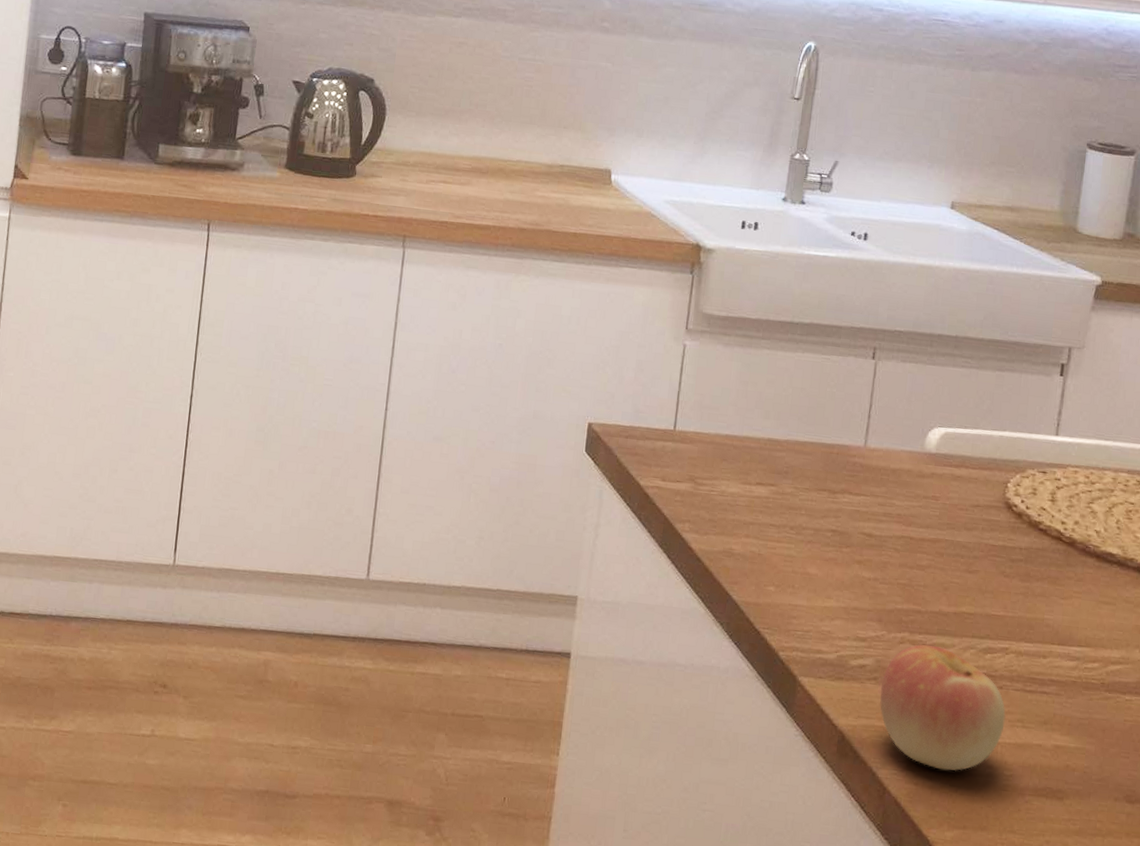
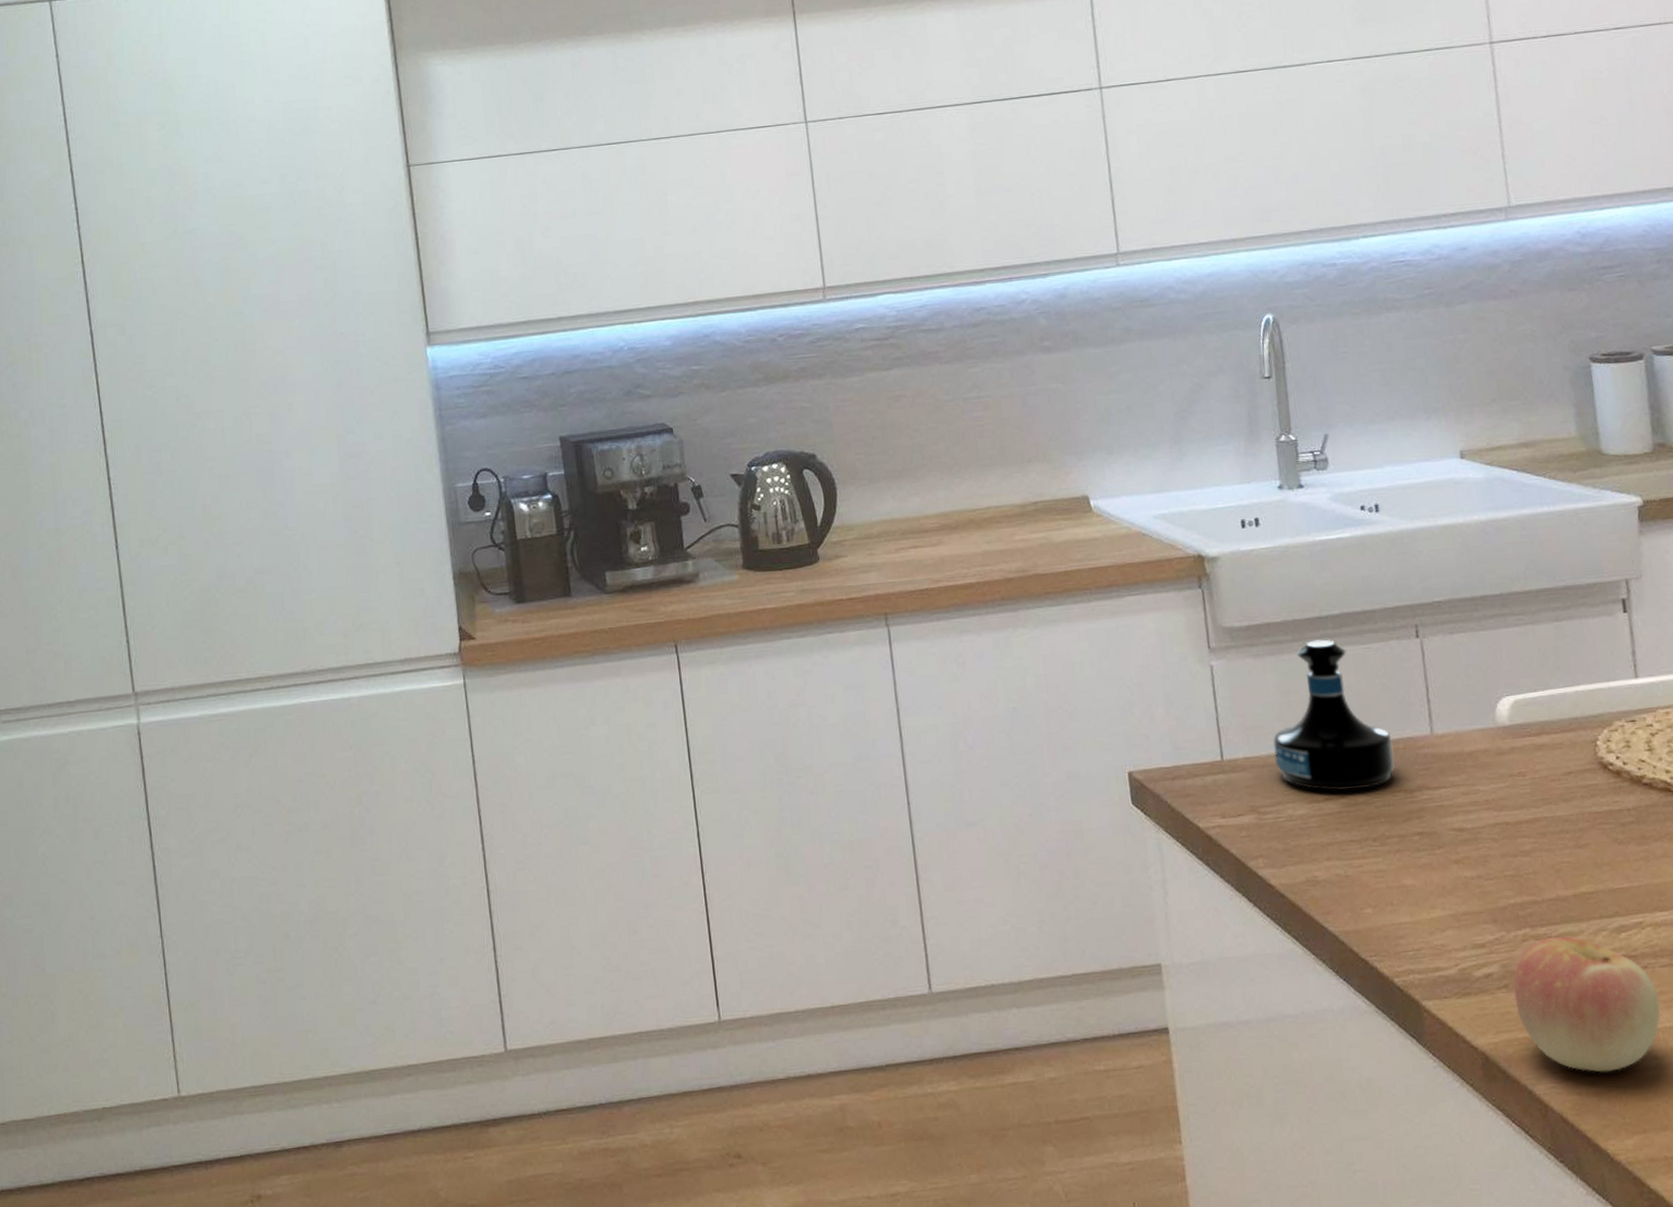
tequila bottle: none [720,341,829,483] -> present [1273,639,1395,791]

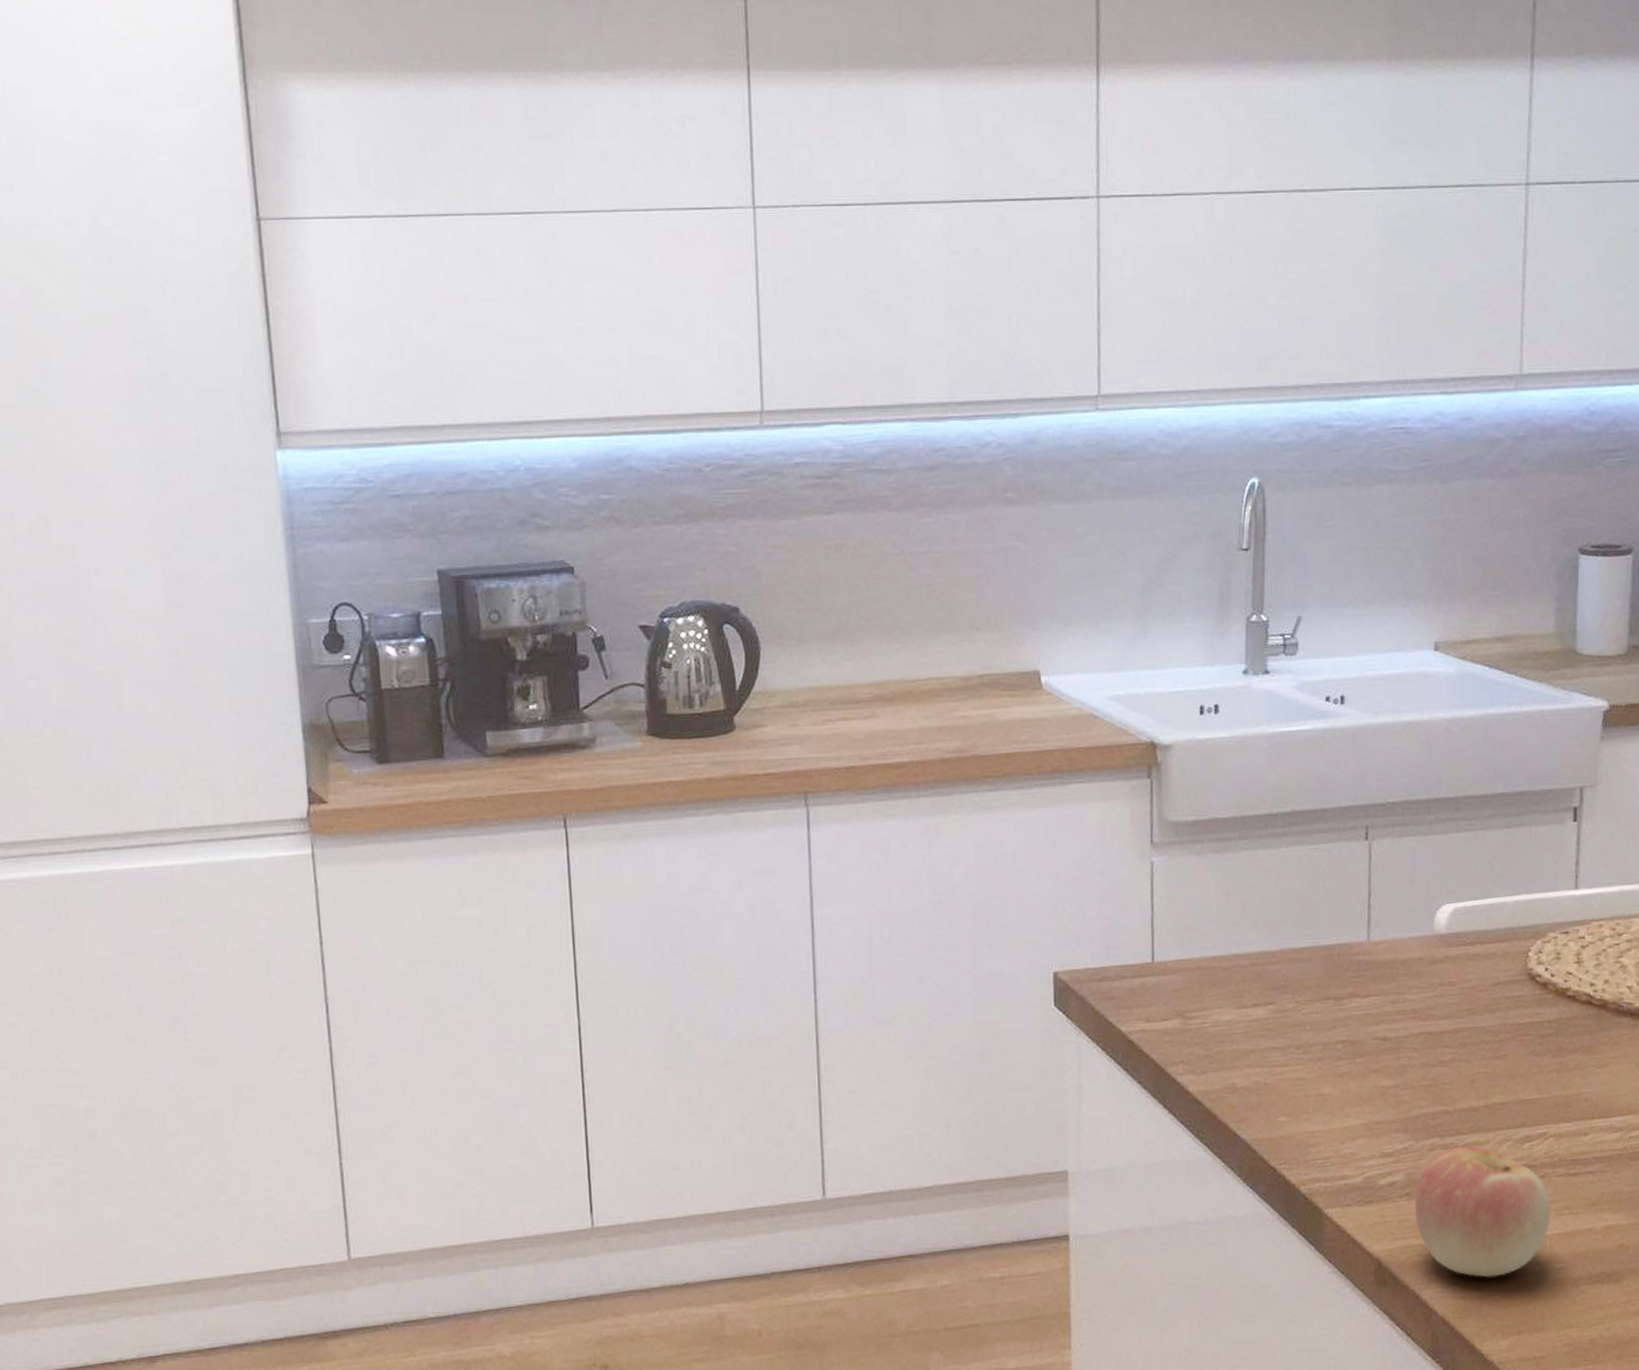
tequila bottle: present [1273,639,1395,791] -> none [1206,838,1328,997]

